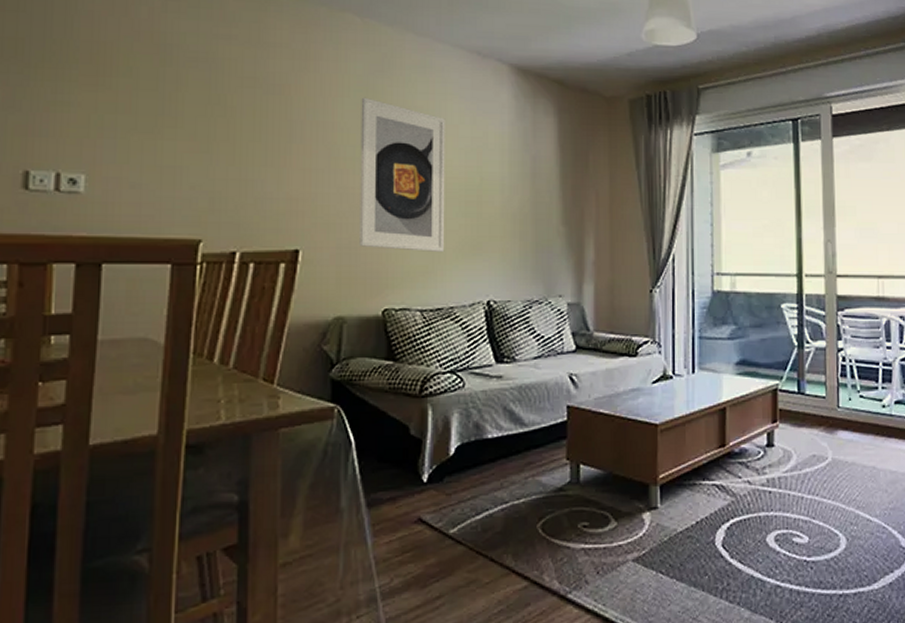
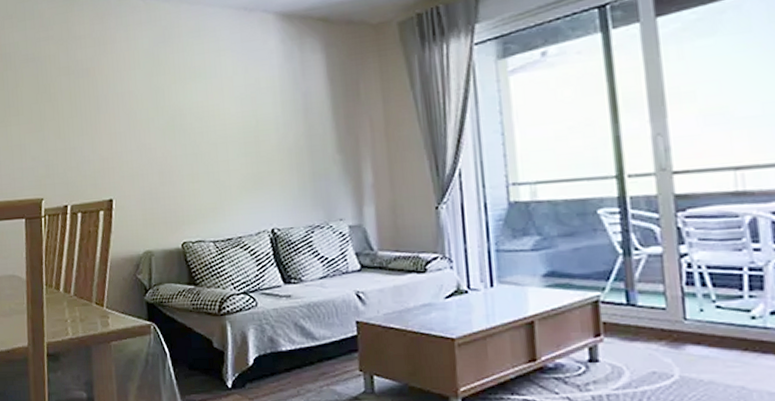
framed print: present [359,97,446,252] -> none [149,66,230,192]

